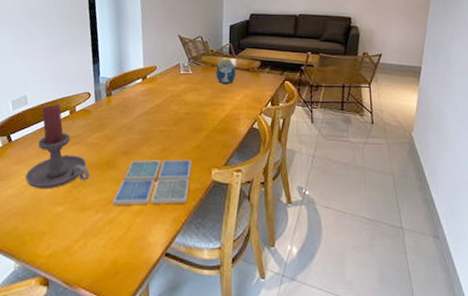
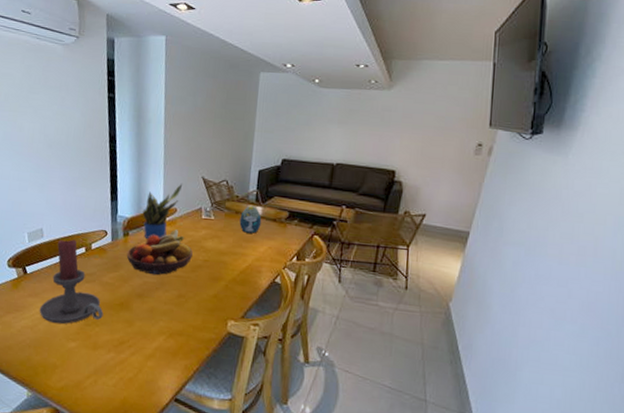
fruit bowl: none [110,86,174,132] -> present [126,229,193,275]
drink coaster: present [112,159,192,205] -> none [124,304,208,352]
potted plant: none [123,42,161,98] -> present [142,183,183,240]

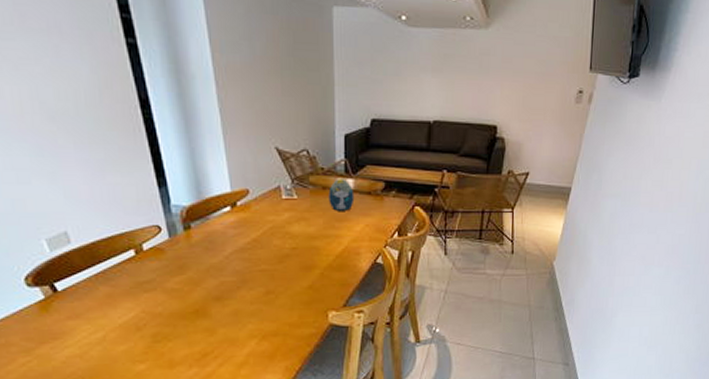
candle holder: present [39,239,104,325] -> none [86,241,175,347]
fruit bowl: present [126,229,193,275] -> none [192,215,277,273]
potted plant: present [142,183,183,240] -> none [204,157,252,231]

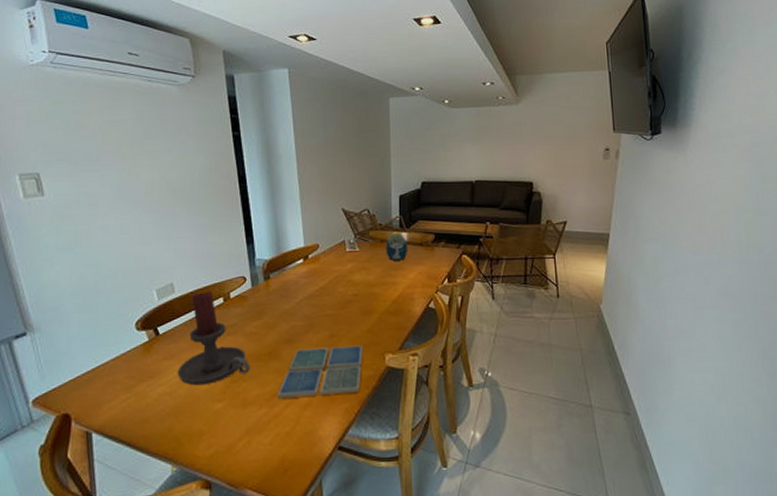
candle holder: none [86,241,175,347] -> present [177,291,250,386]
drink coaster: none [208,302,304,358] -> present [277,345,363,399]

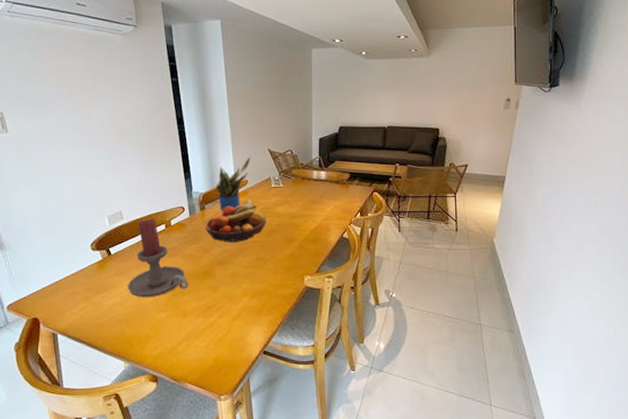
fruit bowl: none [269,266,340,318] -> present [205,199,266,243]
drink coaster: present [277,345,363,399] -> none [211,268,285,311]
potted plant: none [282,217,323,281] -> present [216,156,251,211]
decorative egg: present [386,233,408,261] -> none [306,171,326,196]

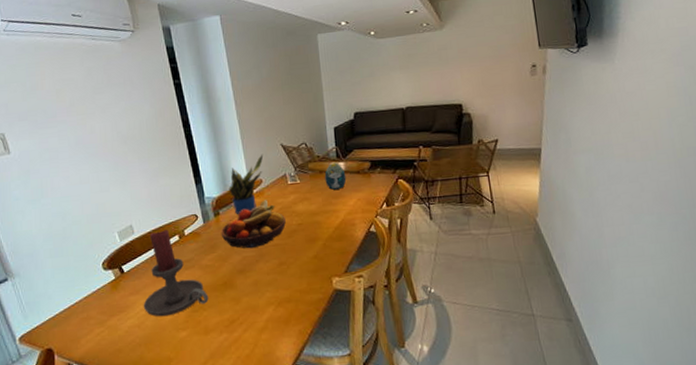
decorative egg: none [306,171,326,196] -> present [324,163,347,190]

